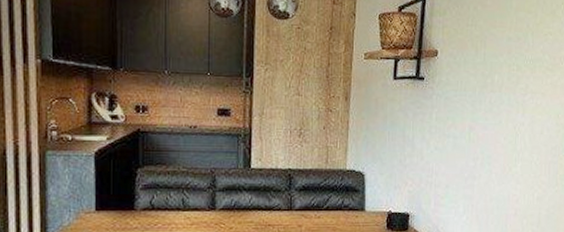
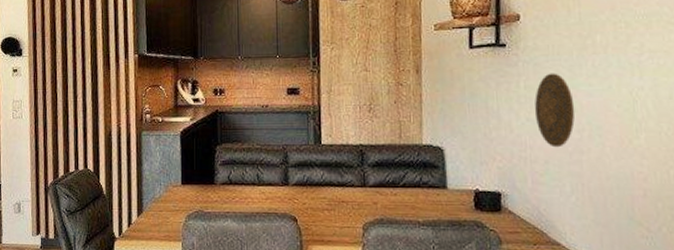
decorative plate: none [441,107,473,174] -> present [534,73,575,148]

